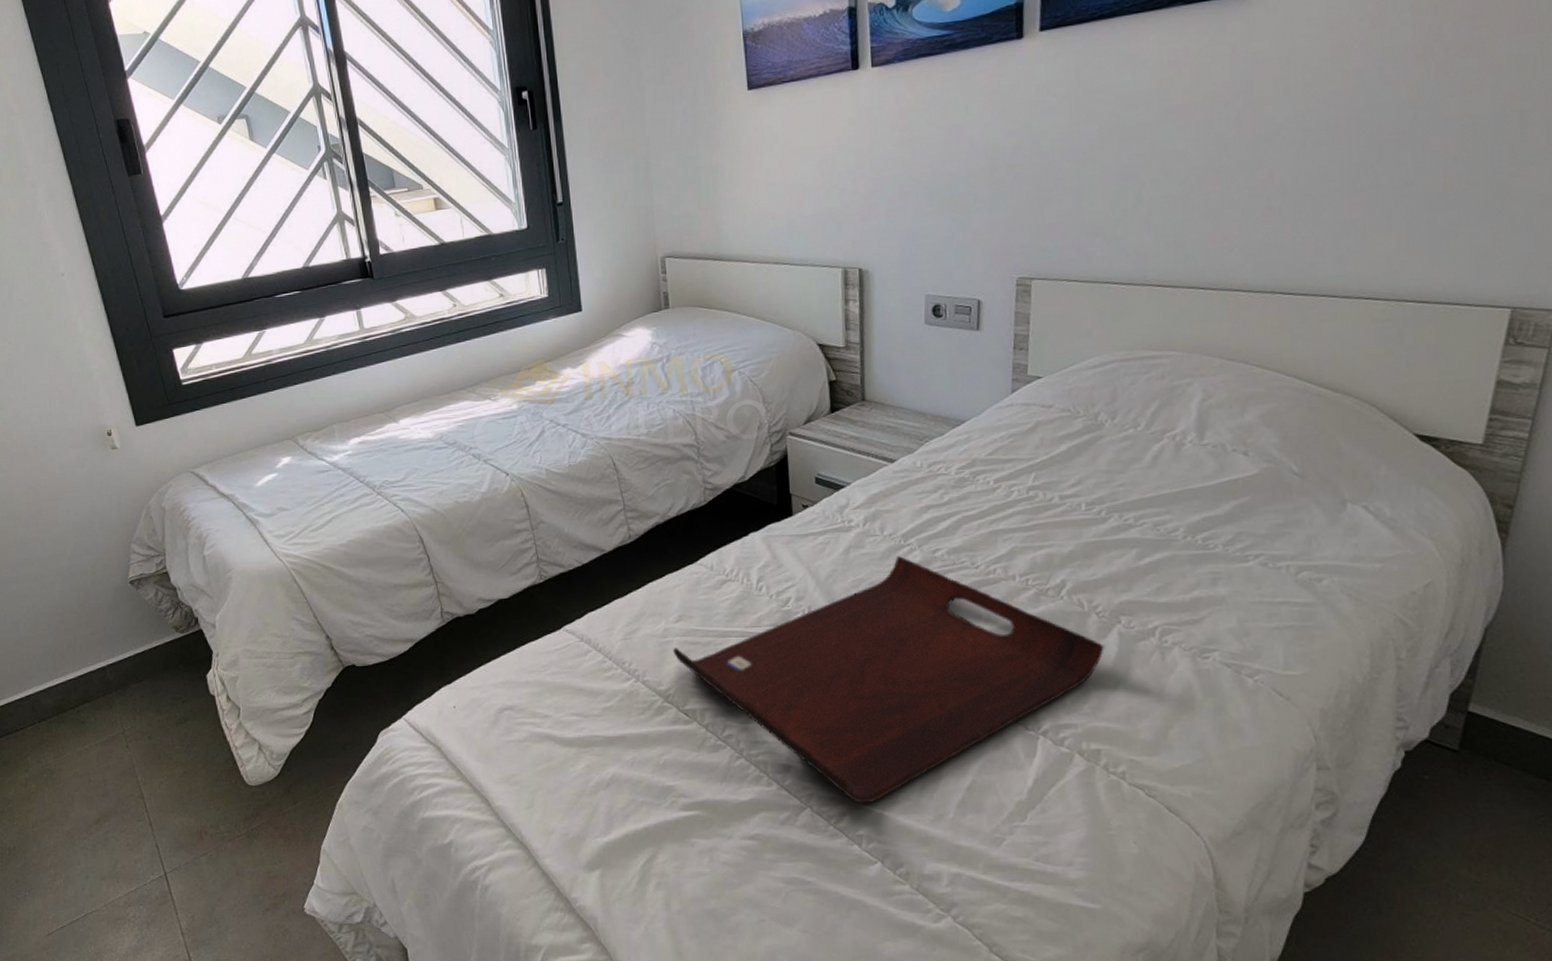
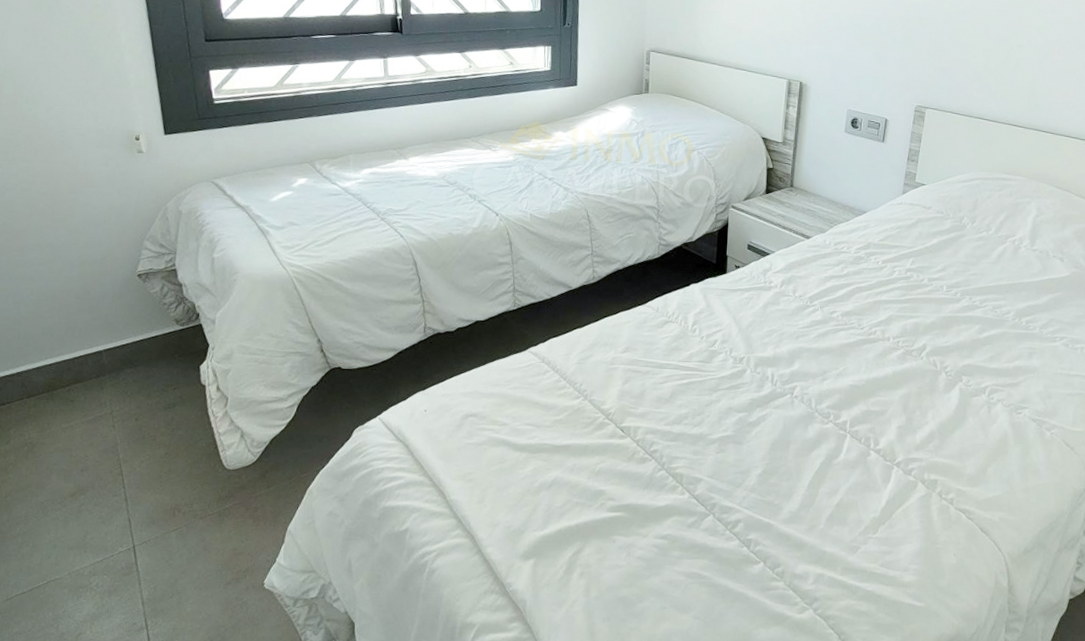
serving tray: present [673,556,1104,804] -> none [618,314,948,514]

